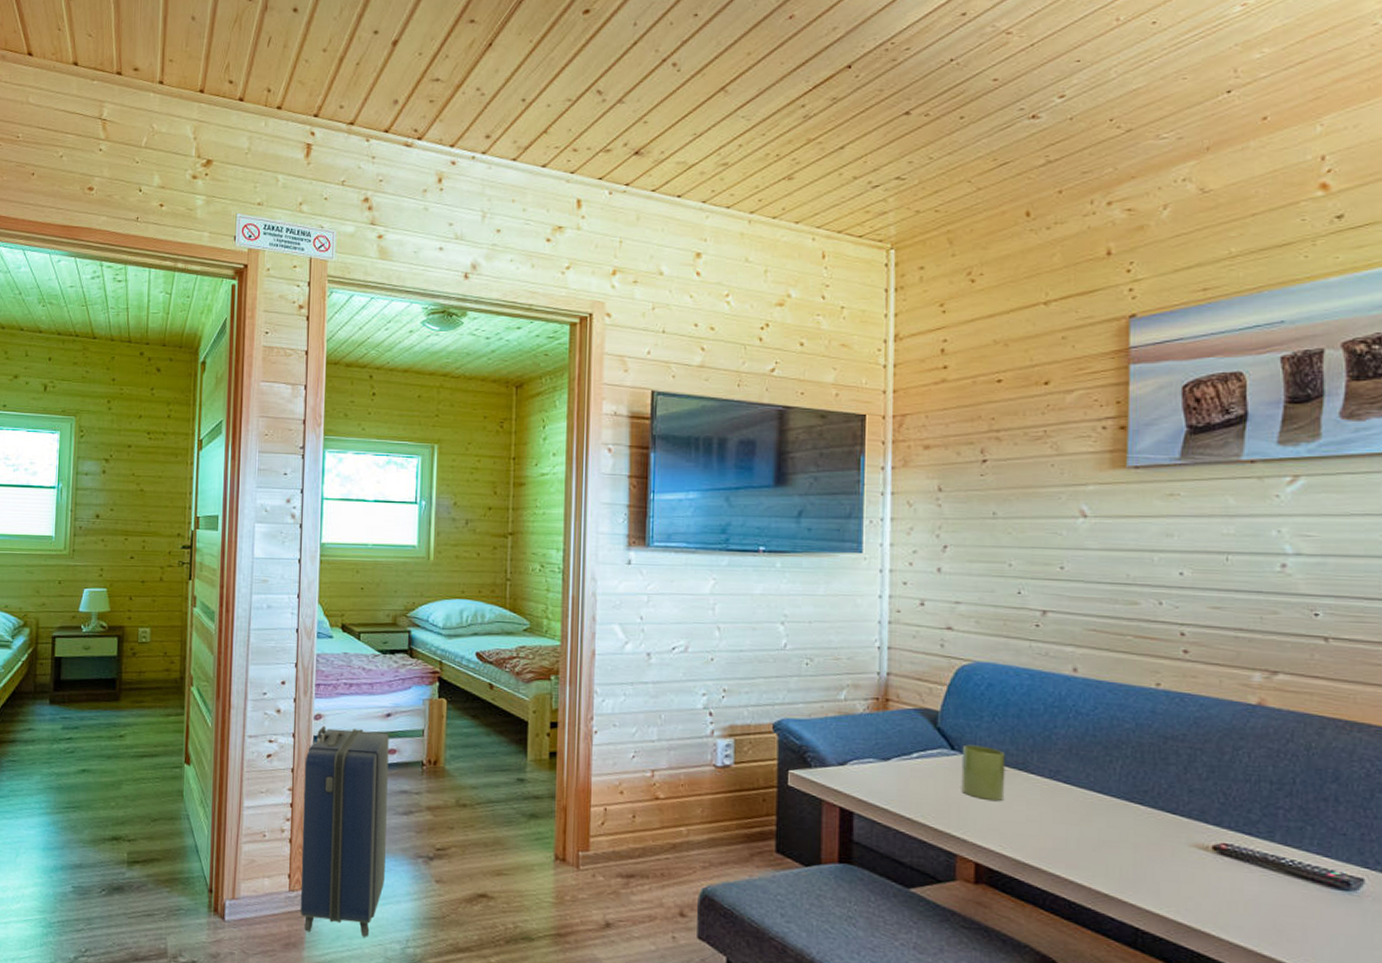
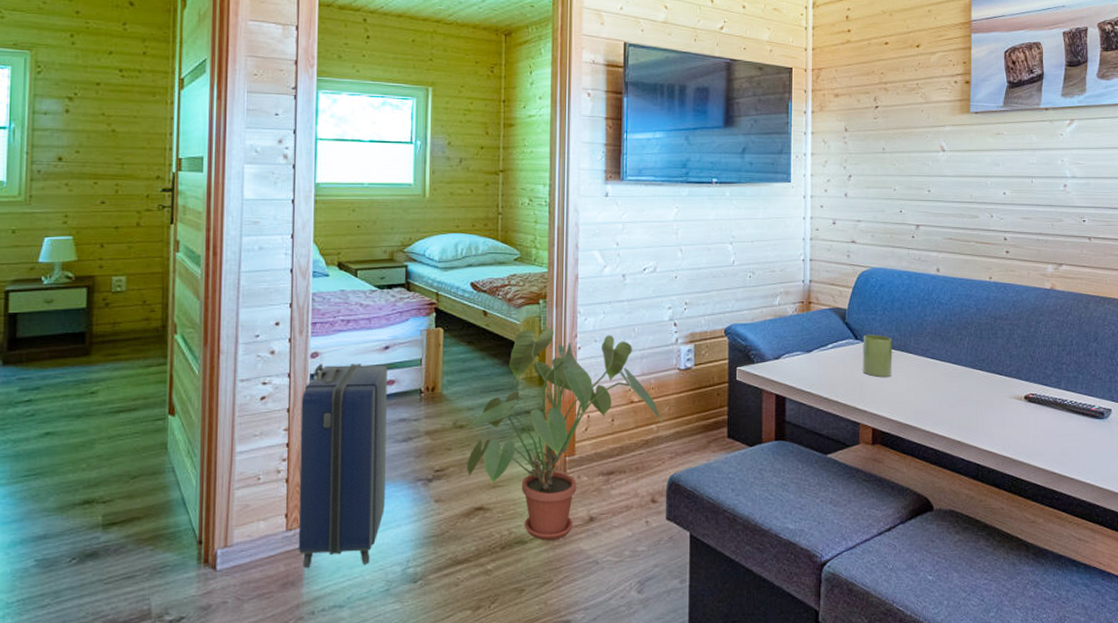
house plant: none [469,707,695,942] -> present [466,328,664,540]

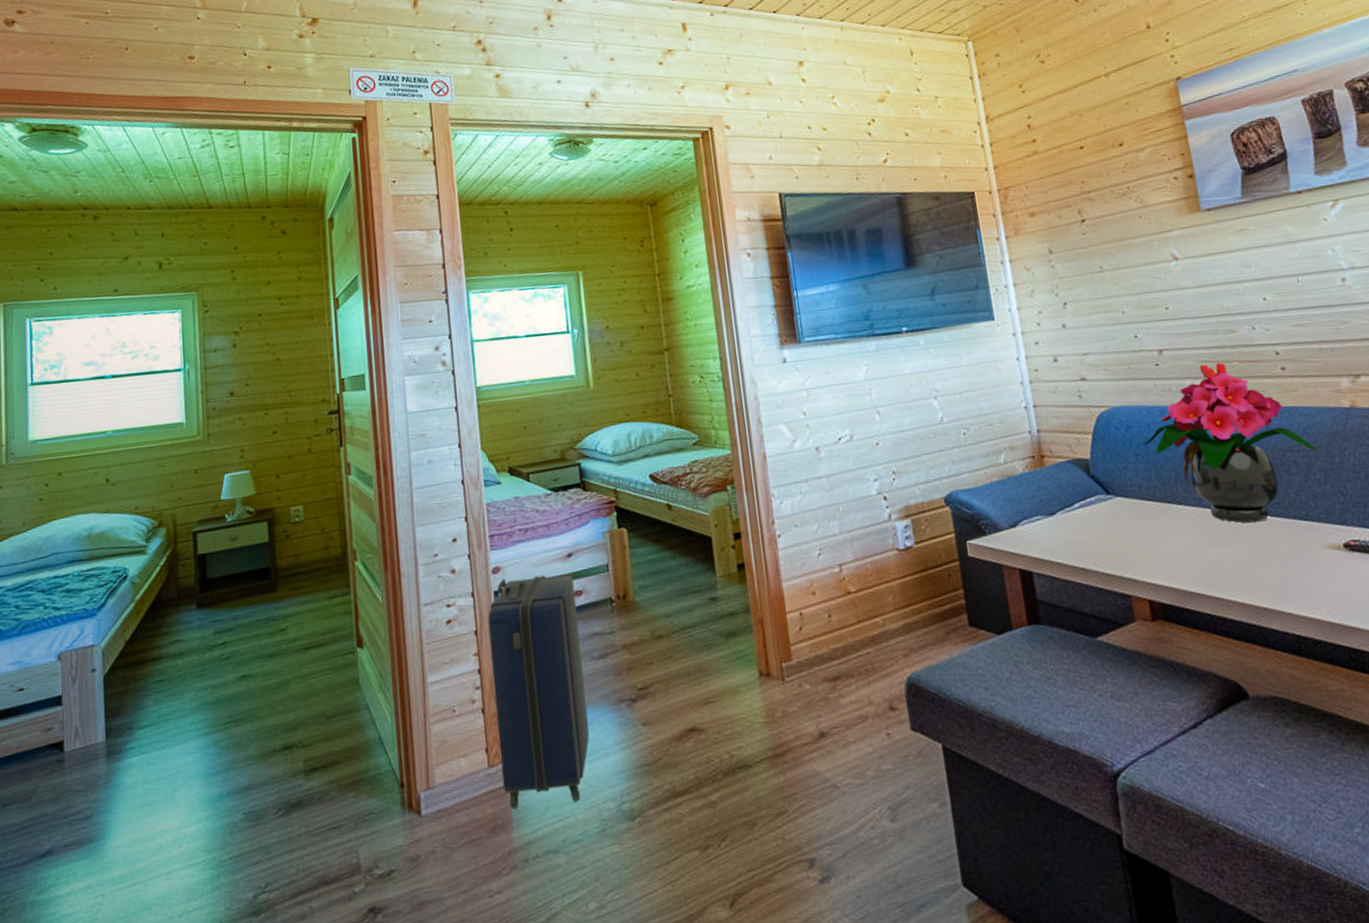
house plant: present [466,328,664,540] -> none [665,516,890,763]
mug: present [862,334,893,378] -> none [1116,485,1162,538]
potted flower: none [890,241,1021,373] -> present [1142,362,1319,523]

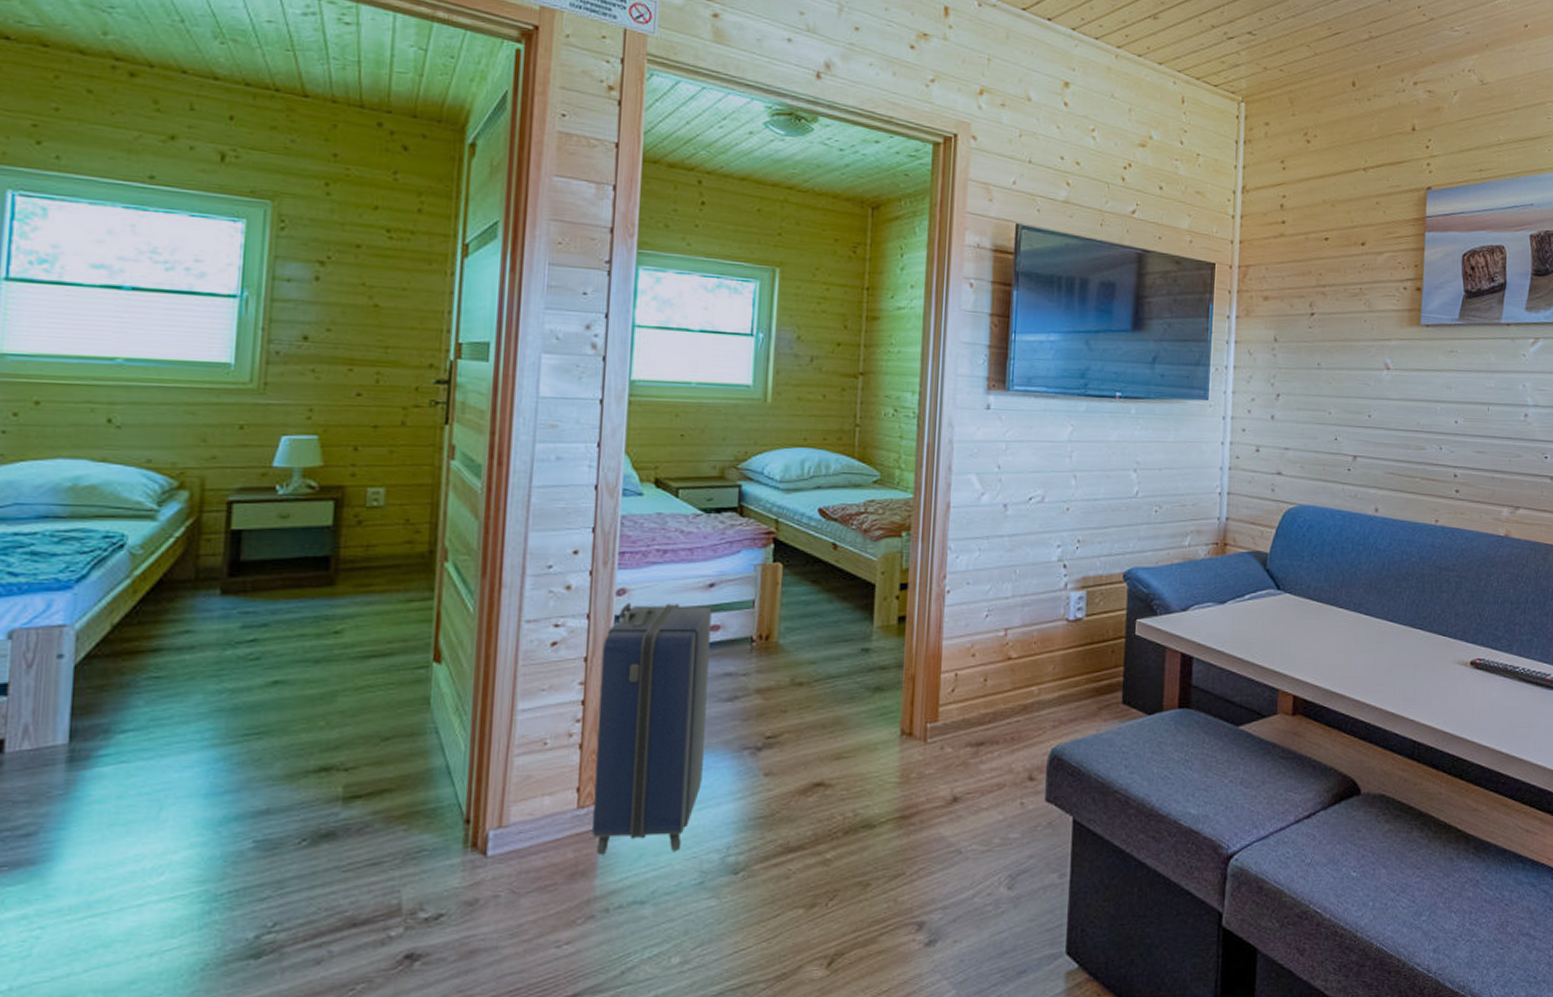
potted flower: present [1142,362,1319,523] -> none [1319,476,1470,632]

